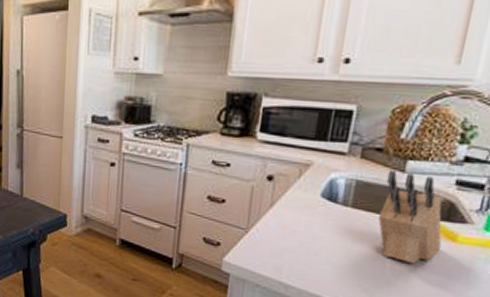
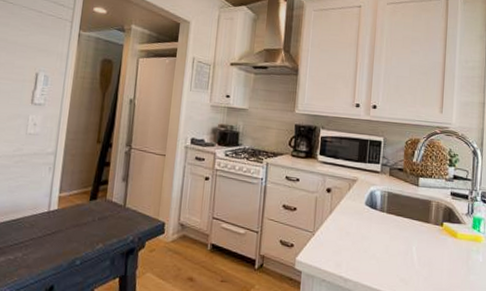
knife block: present [378,169,442,264] -> none [405,184,448,257]

